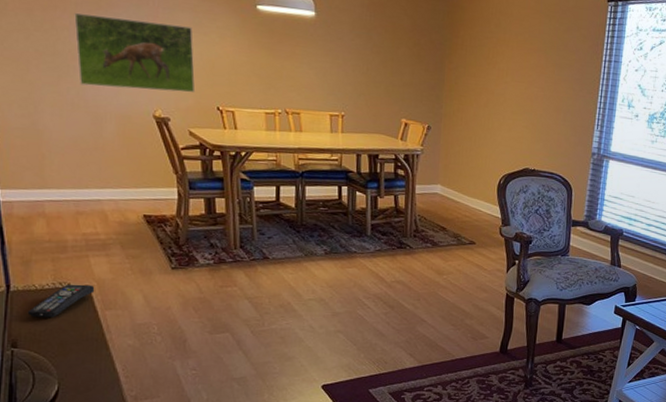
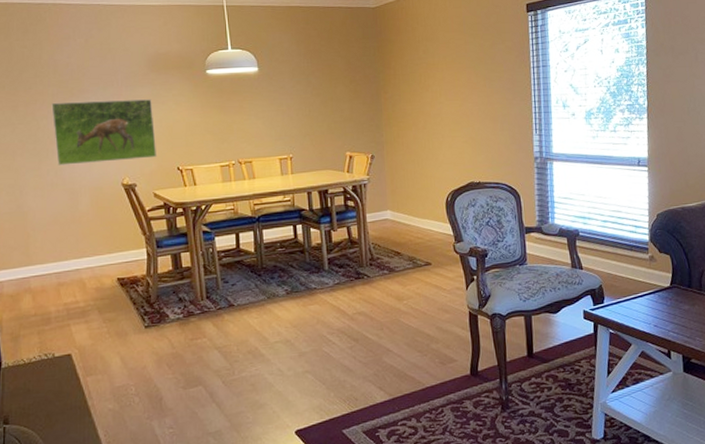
remote control: present [27,284,95,318] -> none [17,353,77,392]

